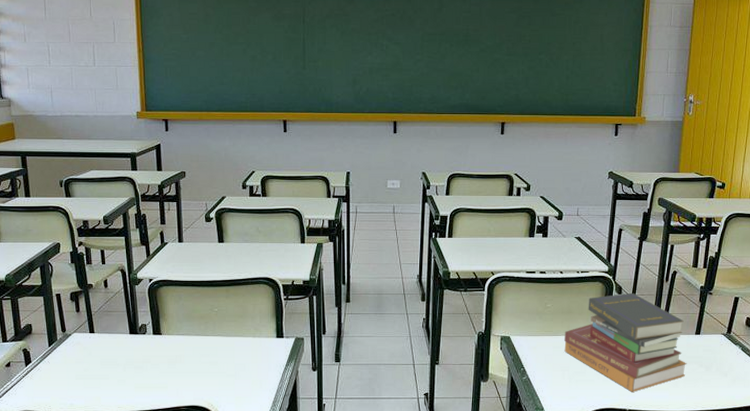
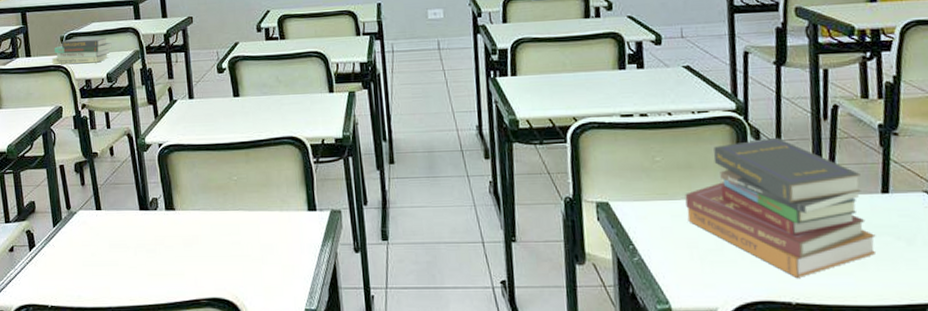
books: none [51,183,109,206] -> present [52,37,112,64]

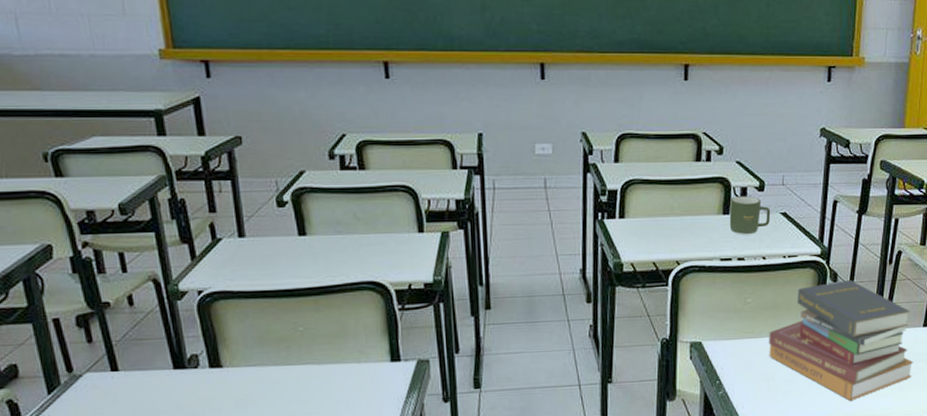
books: present [52,37,112,64] -> none [31,156,125,190]
mug: none [625,50,672,90] -> present [729,196,771,235]

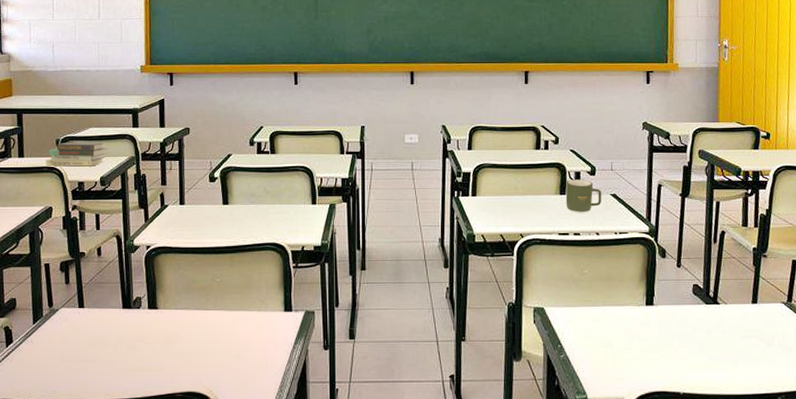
books: none [31,156,125,190] -> present [45,142,108,167]
books: present [769,279,914,401] -> none [605,256,745,372]

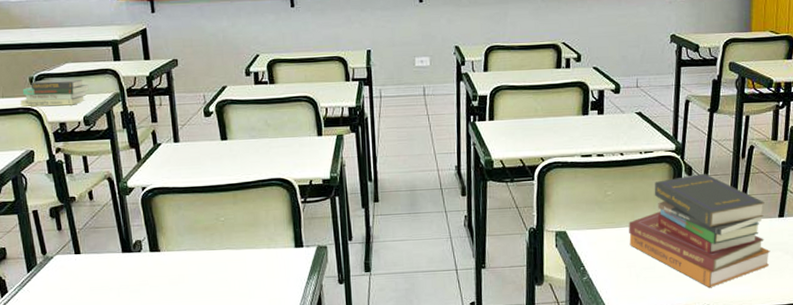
mug: present [565,179,602,213] -> none [588,98,627,134]
books: none [605,256,745,372] -> present [628,173,771,287]

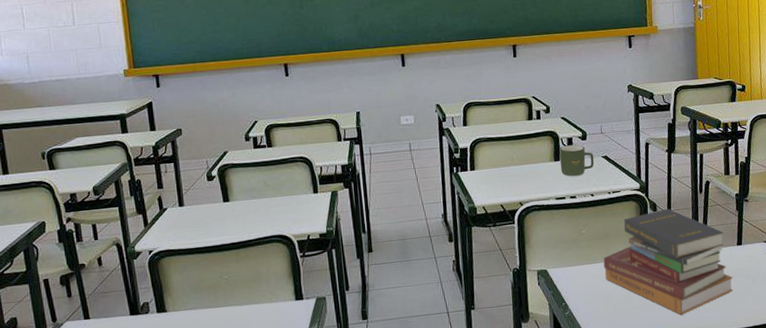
books: present [20,79,89,107] -> none [33,151,98,181]
mug: none [588,98,627,134] -> present [559,144,594,178]

